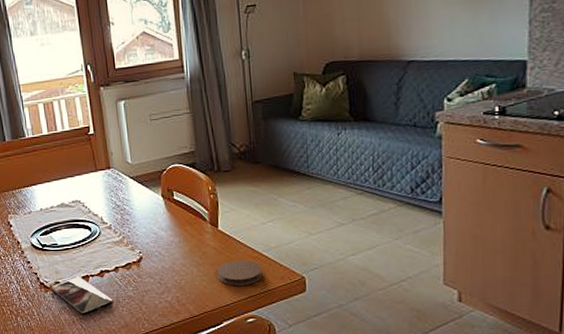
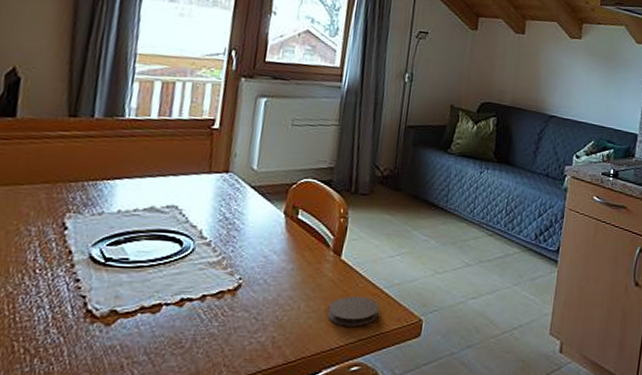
smartphone: present [51,276,114,316] -> none [100,304,188,359]

